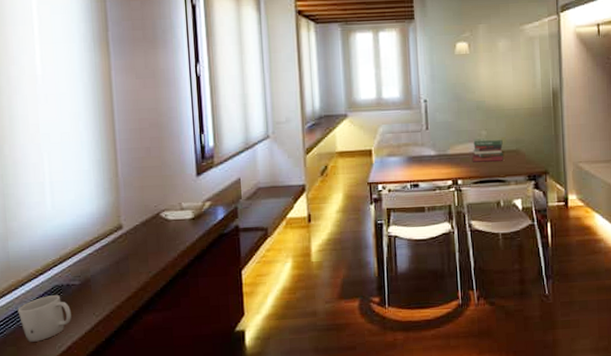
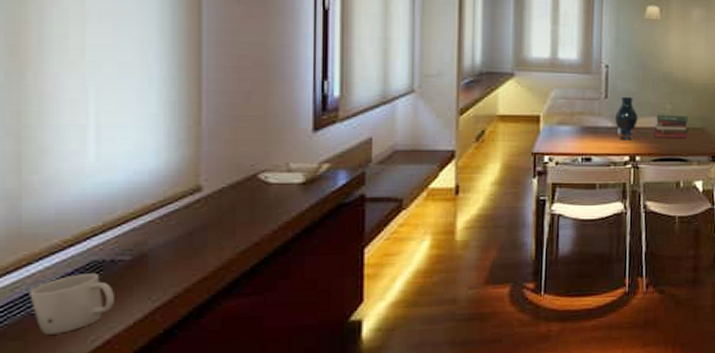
vase: none [435,126,457,167] -> present [614,96,638,140]

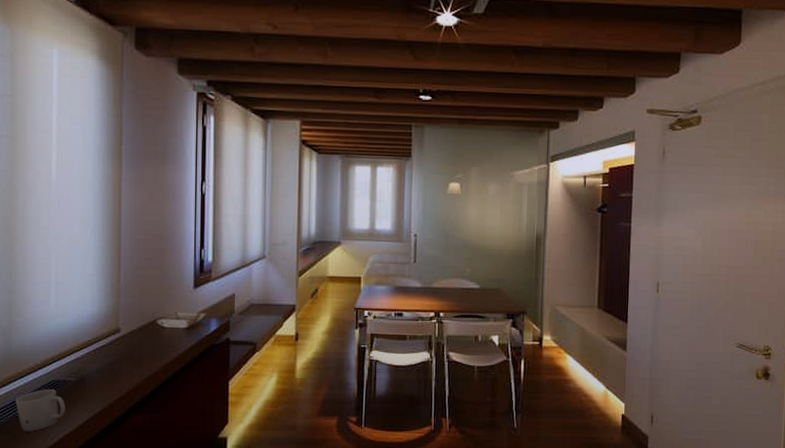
vase: present [614,96,638,140] -> none [421,261,442,299]
books: present [654,111,688,139] -> none [456,274,485,298]

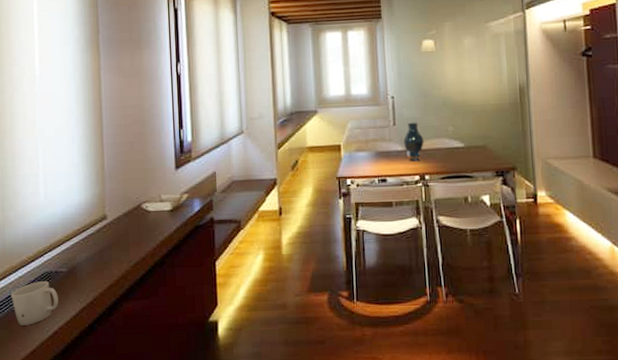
vase: none [421,261,442,299] -> present [403,122,424,162]

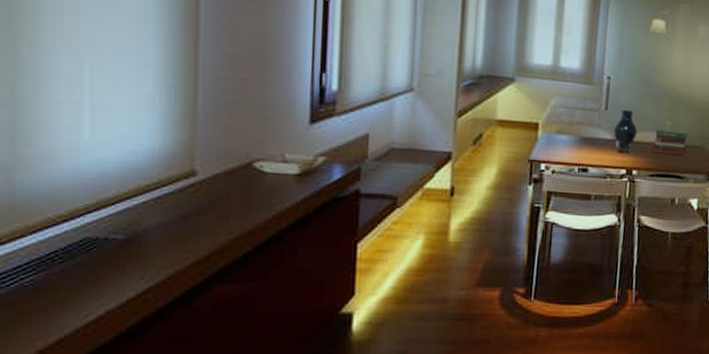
mug: present [11,281,58,326] -> none [23,249,107,307]
books: none [439,133,471,158] -> present [652,127,688,156]

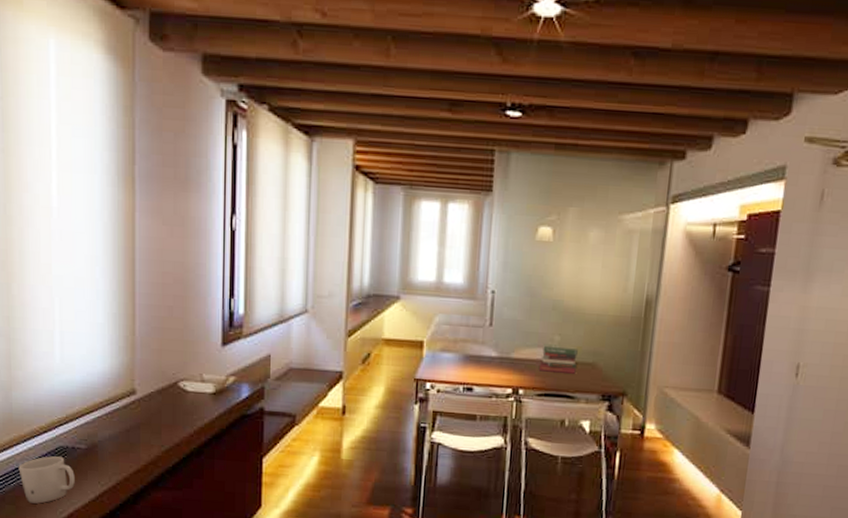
mug: none [23,249,107,307] -> present [18,456,75,504]
vase: present [613,109,637,154] -> none [498,324,524,372]

